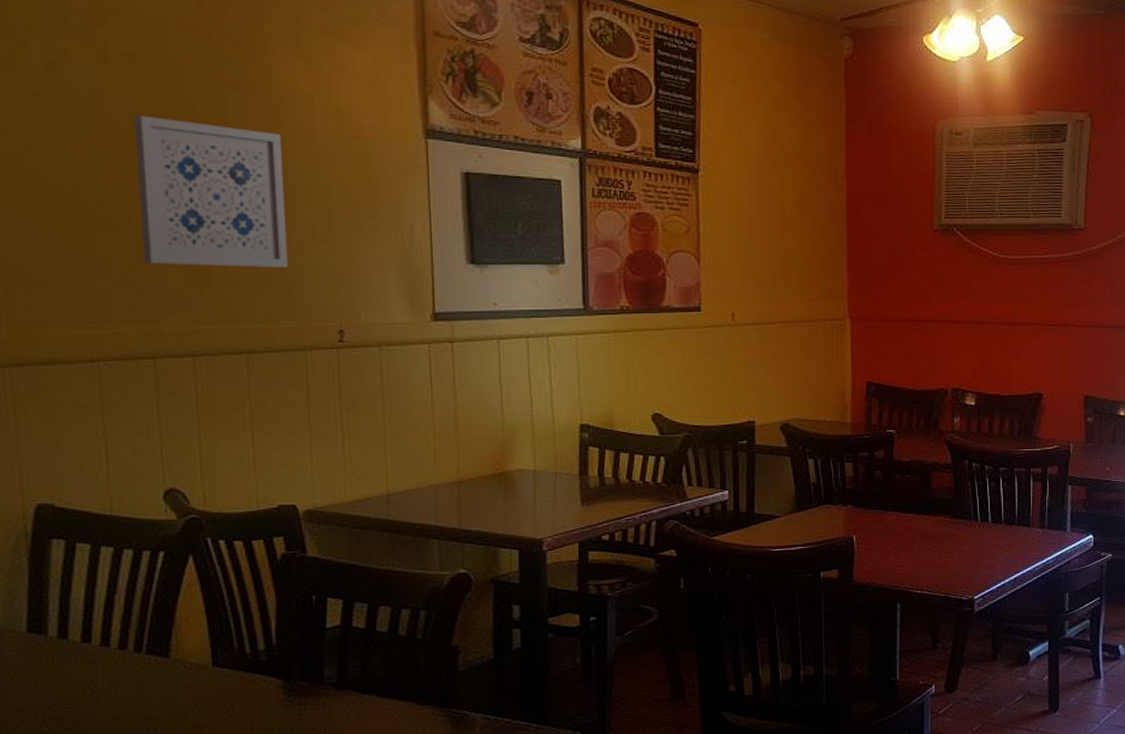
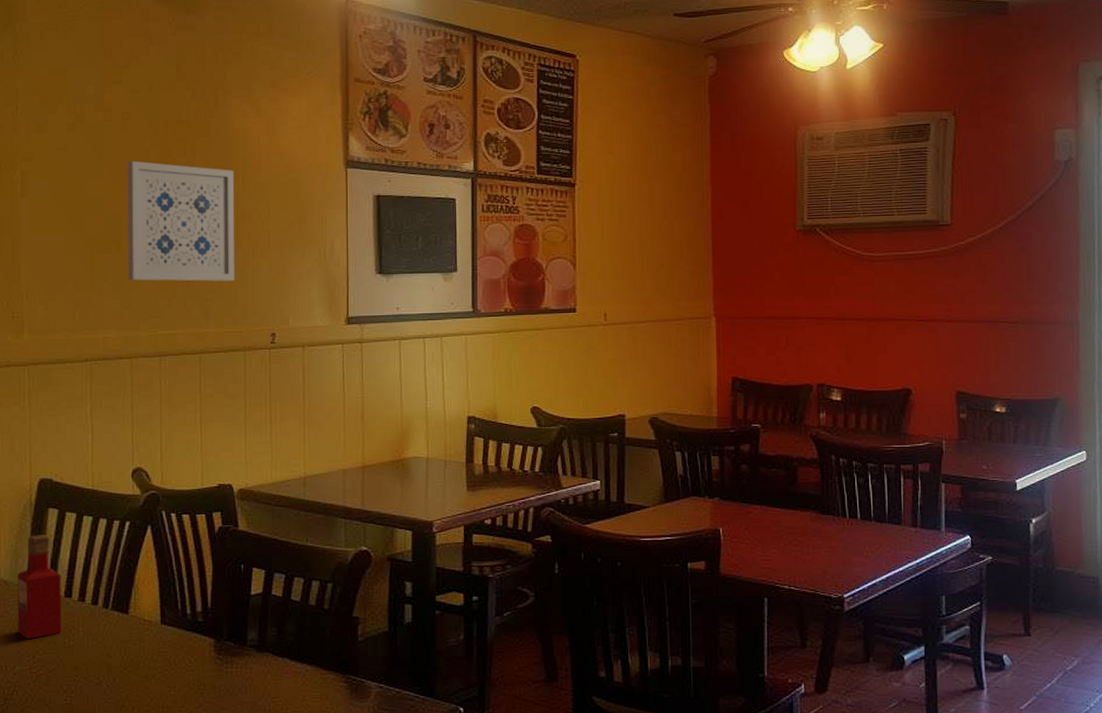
tabasco sauce: none [13,571,79,695] -> present [17,535,61,640]

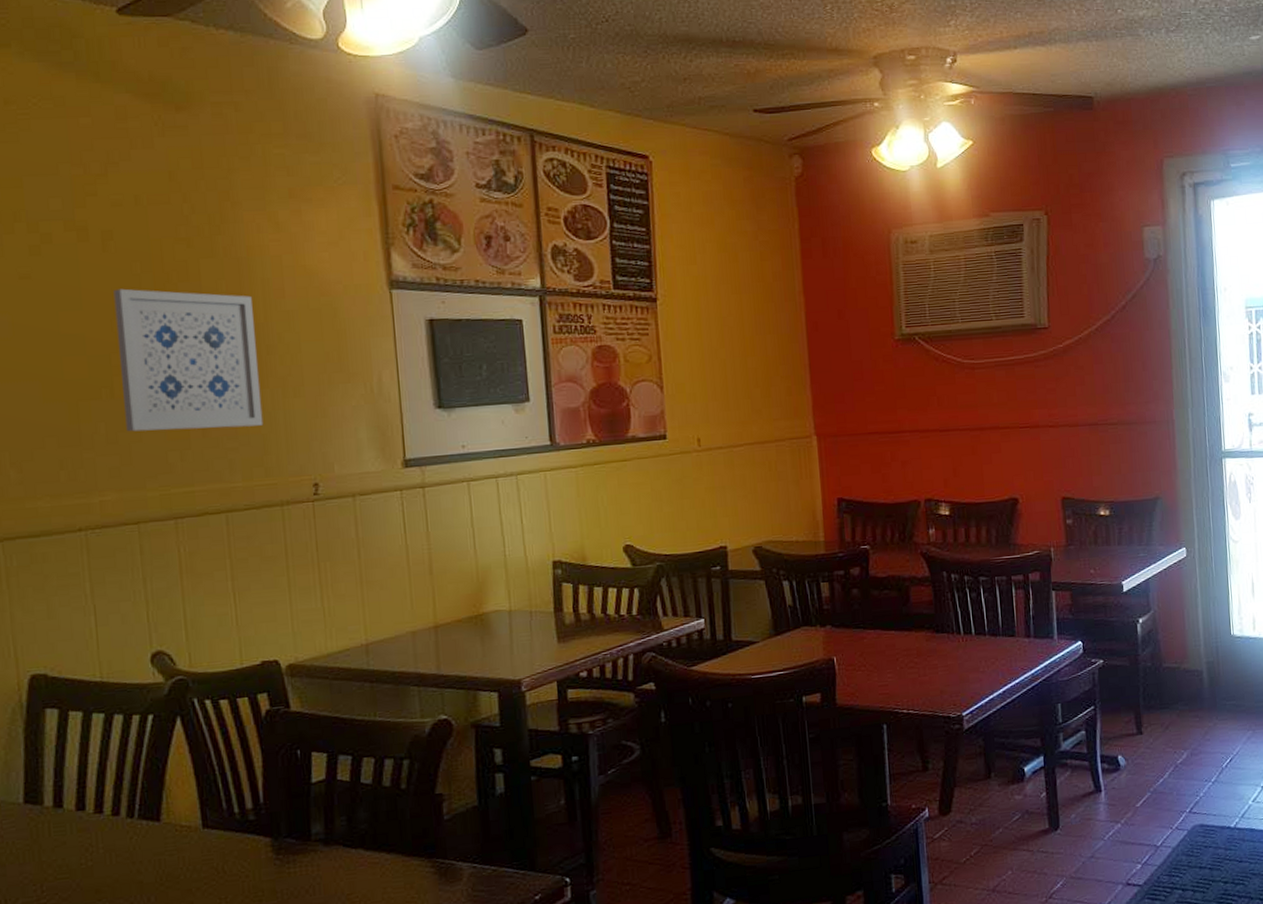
tabasco sauce: present [17,535,61,640] -> none [11,740,75,866]

